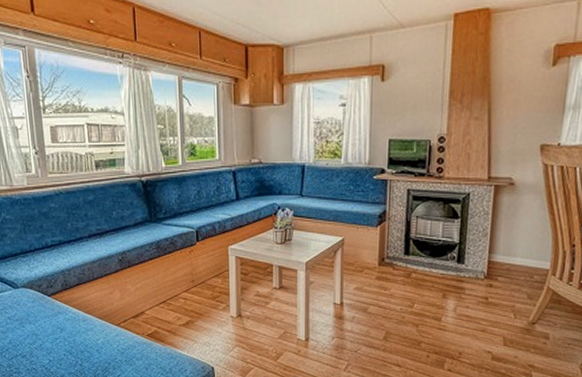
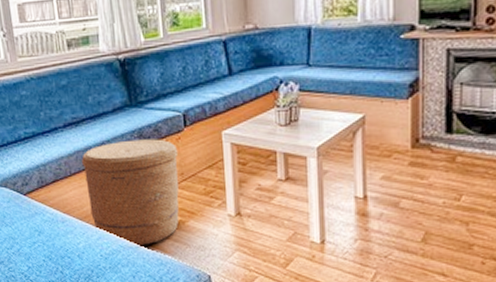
basket: none [104,250,191,344] -> present [82,139,179,248]

